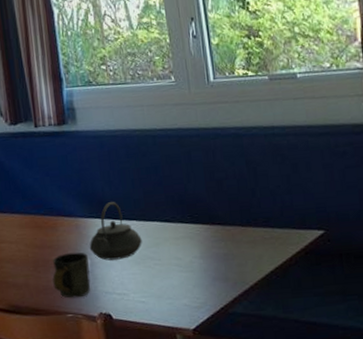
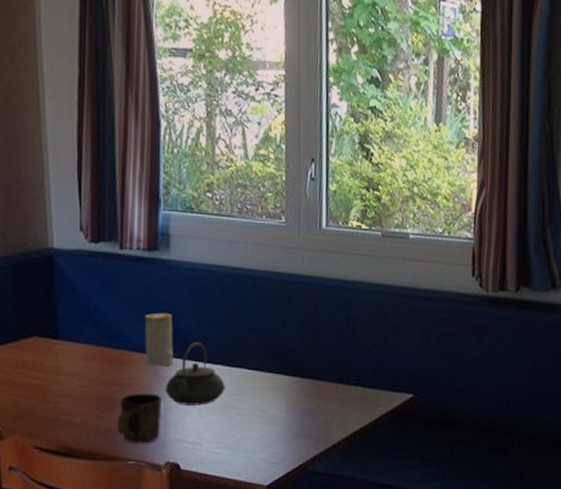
candle: none [63,178,94,228] -> present [144,312,174,367]

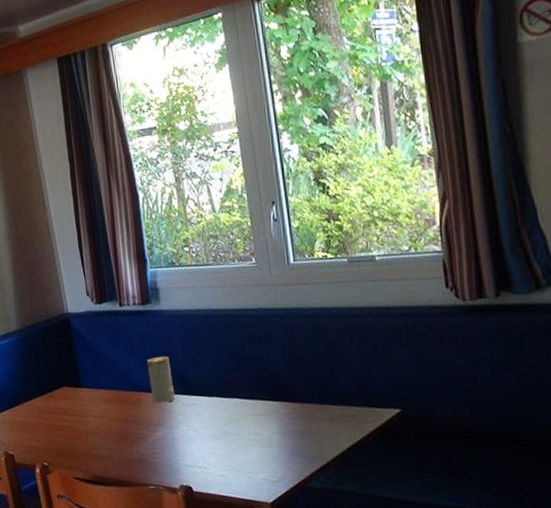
mug: present [116,393,161,444] -> none [135,426,172,471]
teapot: present [164,342,225,406] -> none [171,379,222,435]

